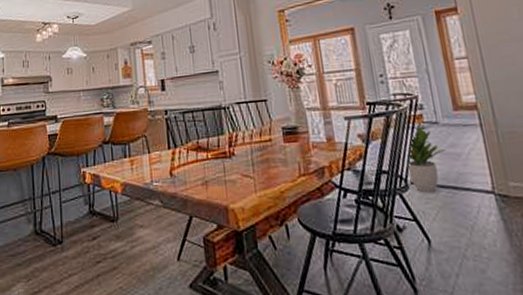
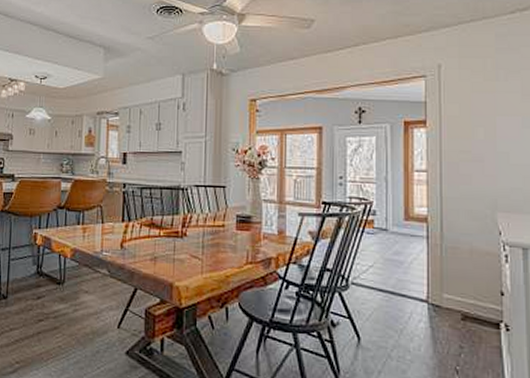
potted plant: present [407,120,446,193] -> none [351,226,390,295]

